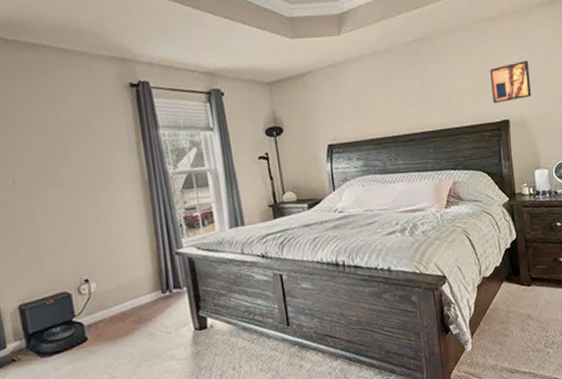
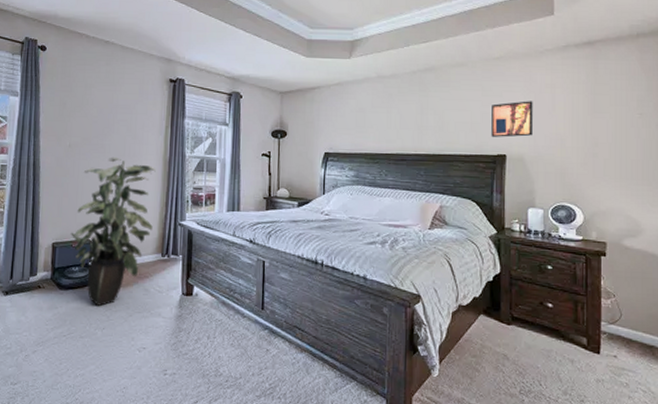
indoor plant: none [40,188,145,365] -> present [71,156,156,306]

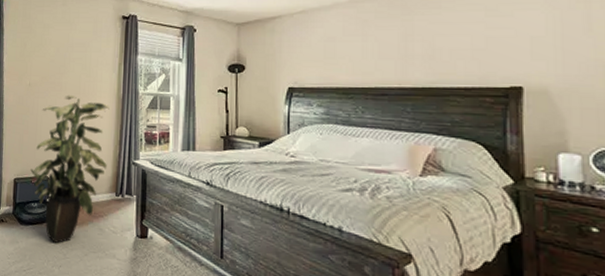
wall art: present [491,101,533,137] -> none [499,20,560,66]

